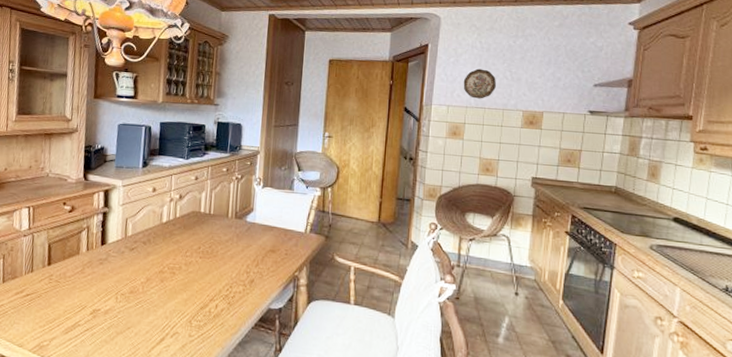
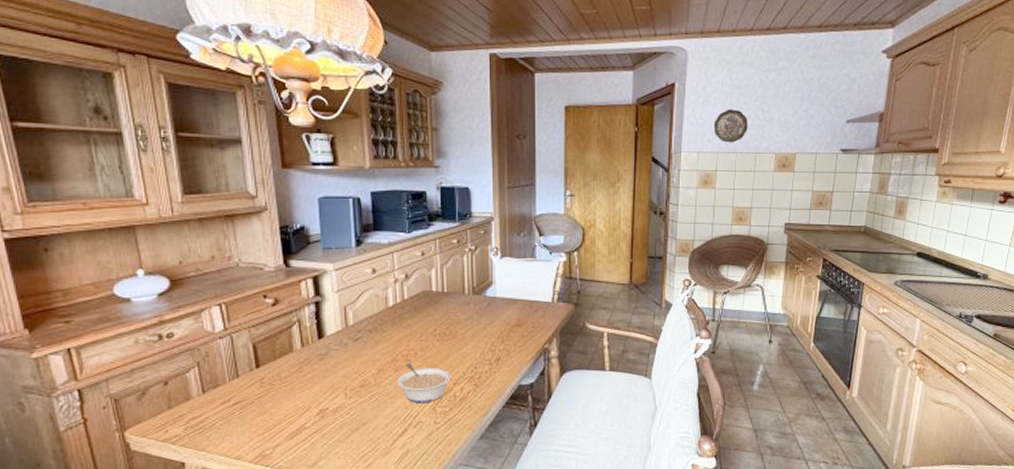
legume: none [161,275,209,316] -> present [397,363,451,404]

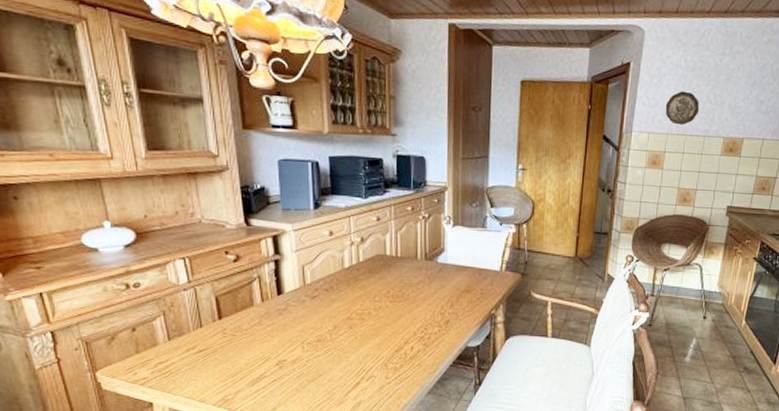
legume: present [397,363,451,404] -> none [351,321,402,359]

